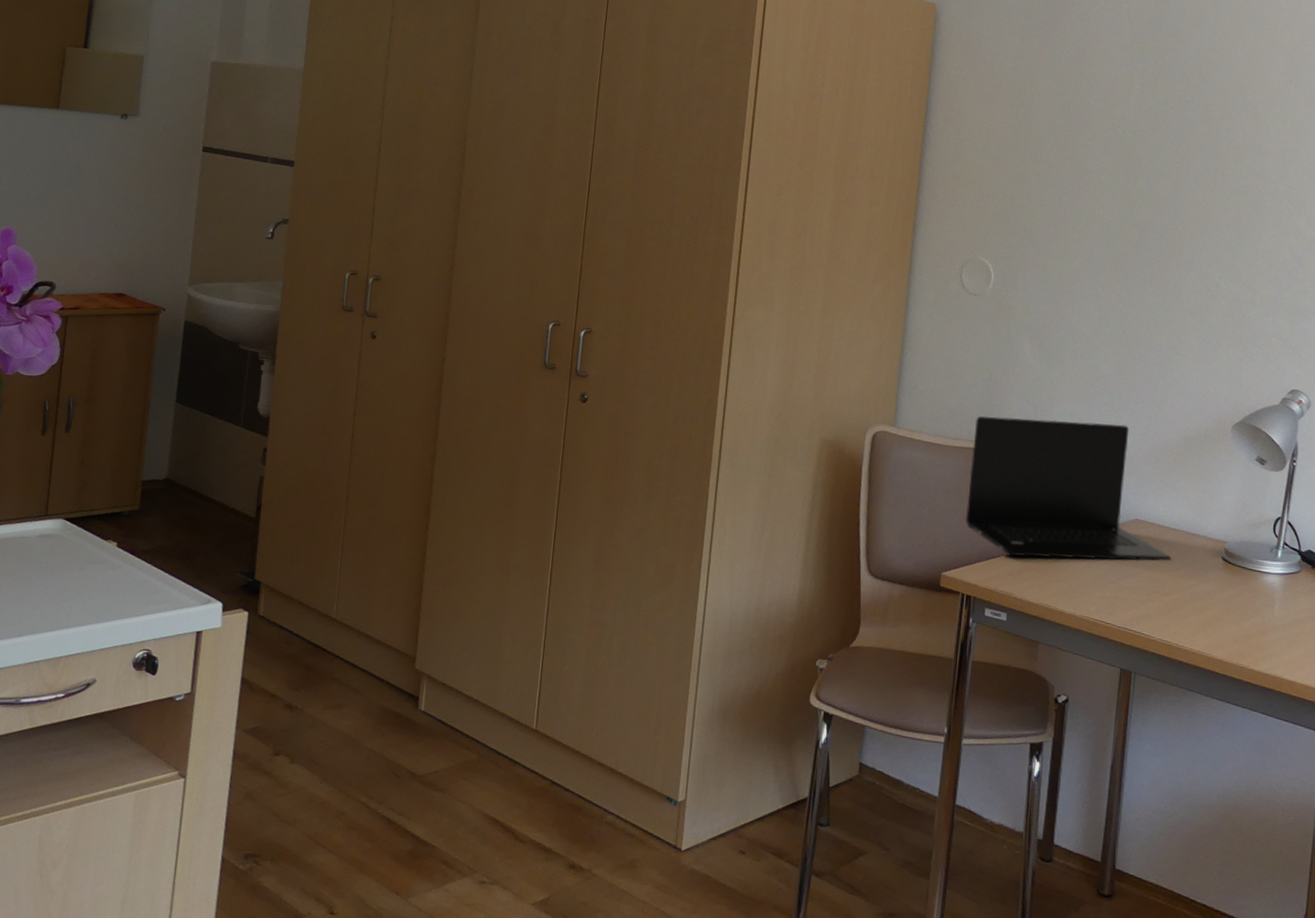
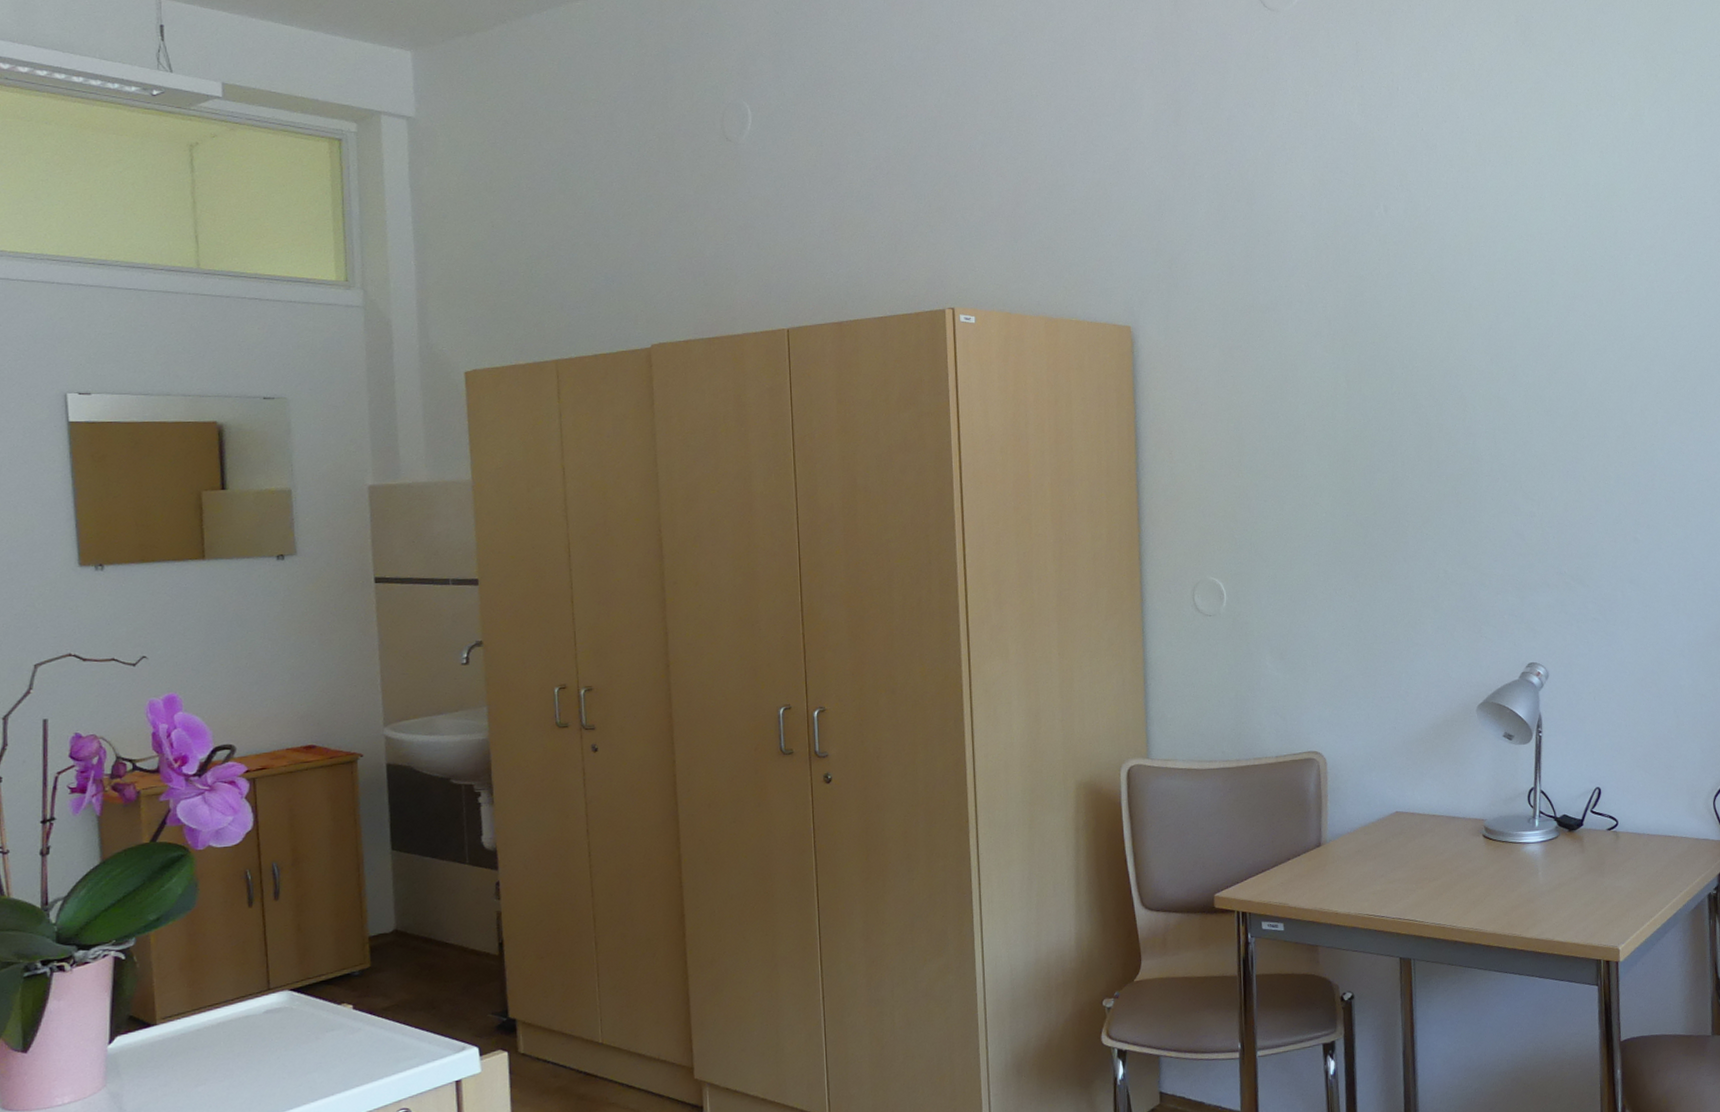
laptop: present [965,415,1171,561] -> none [1227,722,1435,867]

